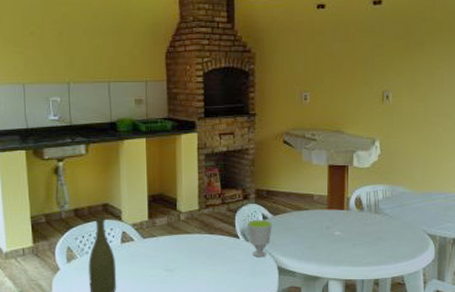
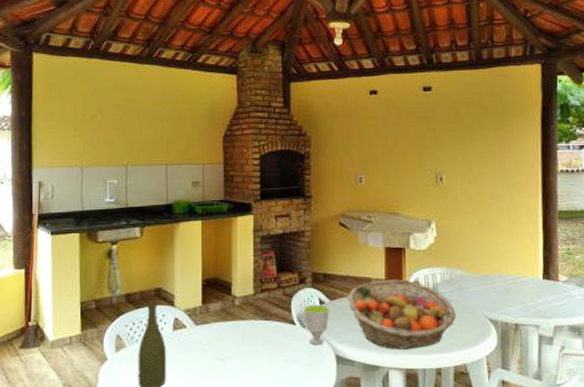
fruit basket: none [290,196,396,262] -> present [348,279,456,349]

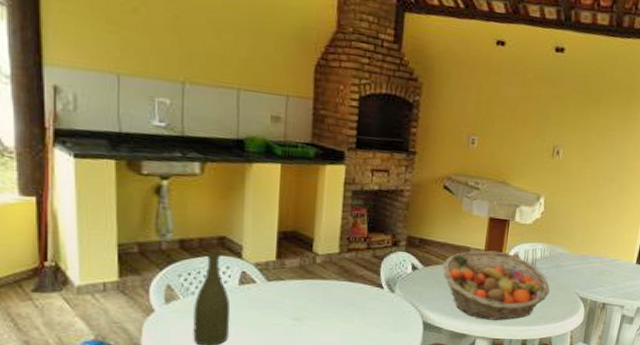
cup: present [303,304,329,346] -> none [393,269,422,311]

